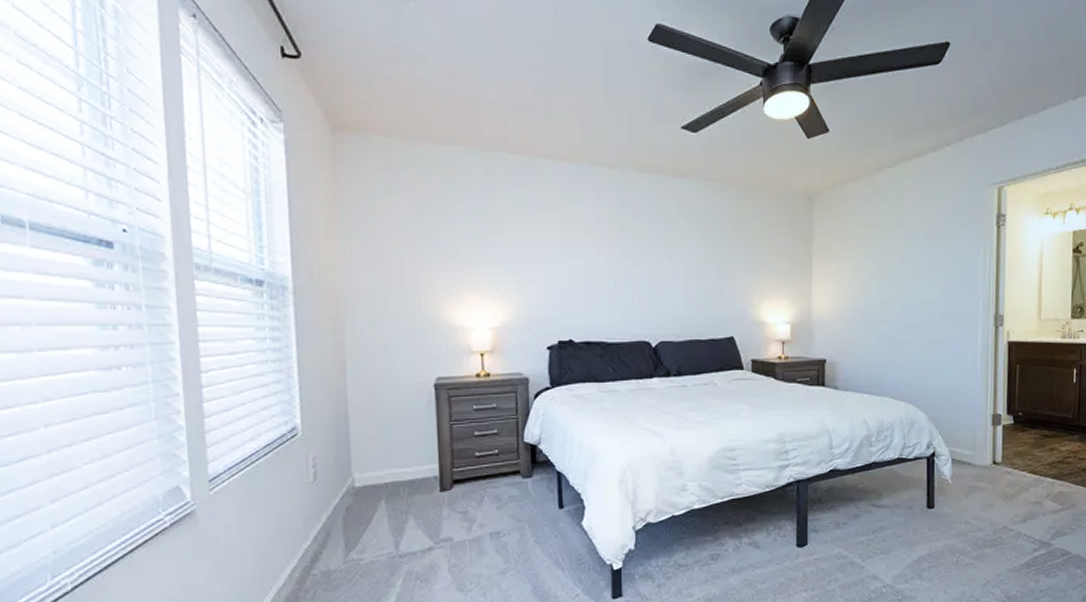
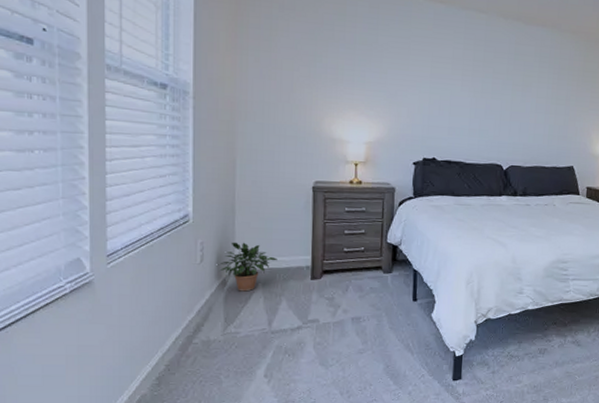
potted plant: none [333,454,400,511] -> present [218,242,277,292]

